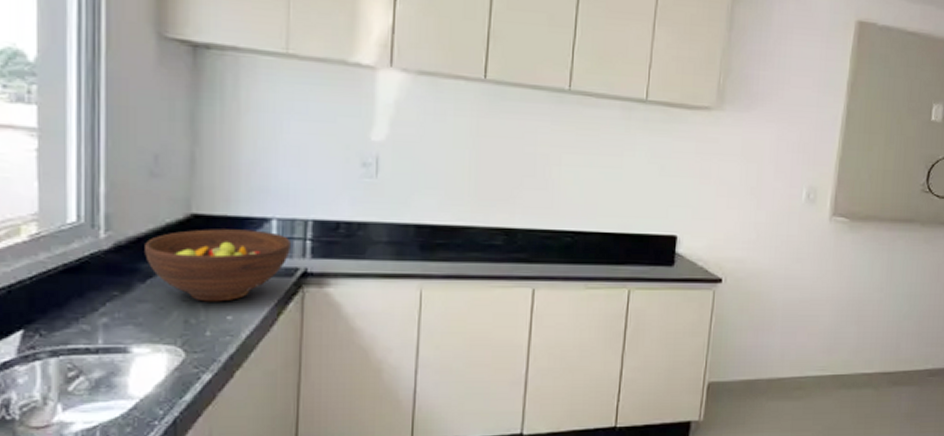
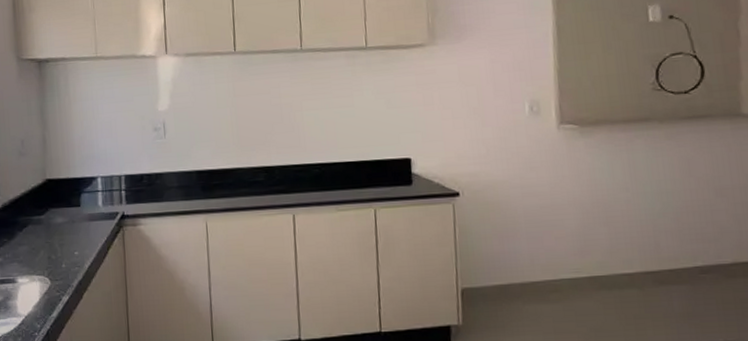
fruit bowl: present [145,229,291,302] -> none [20,186,112,242]

